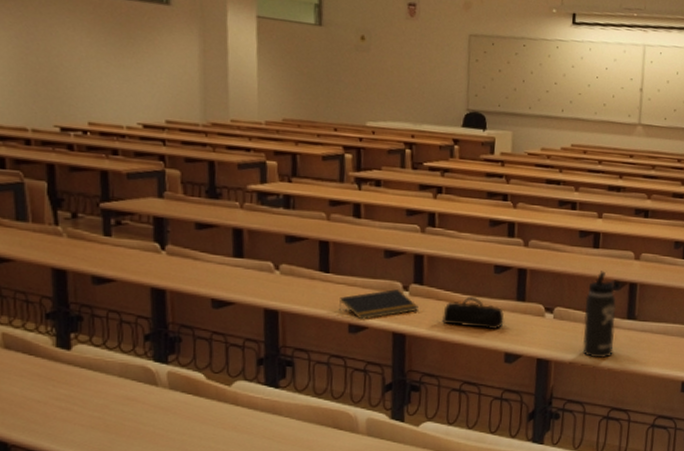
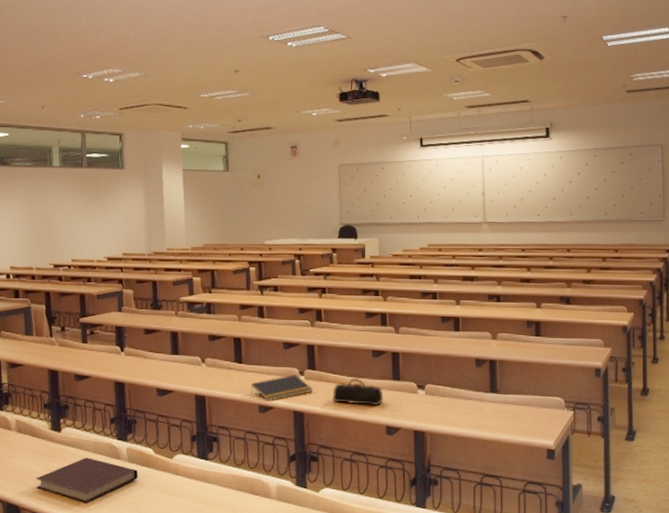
notebook: none [32,383,183,440] -> present [35,458,138,504]
thermos bottle: present [582,270,619,359] -> none [452,350,481,429]

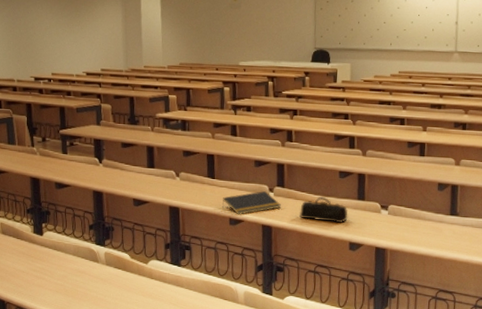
notebook: present [35,458,138,504] -> none [19,259,115,302]

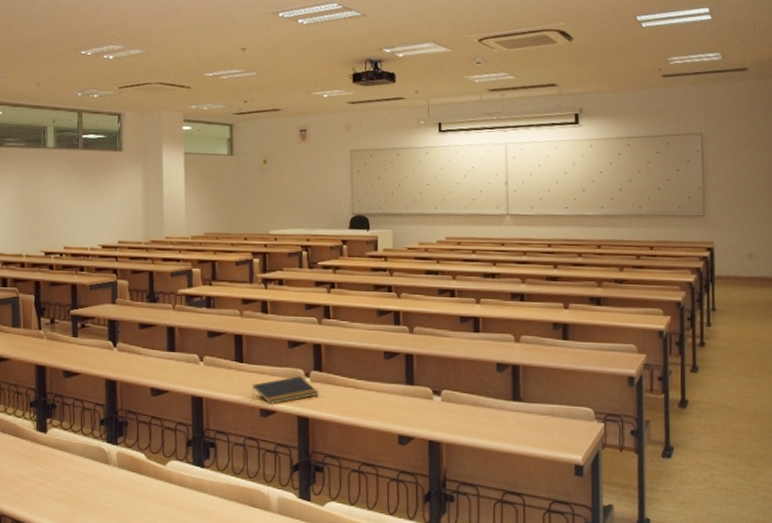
pencil case: present [300,197,348,223] -> none [340,382,396,412]

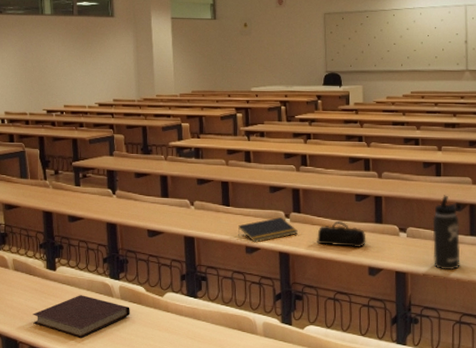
notebook: none [18,461,128,513] -> present [32,295,130,339]
pencil case: none [340,382,396,412] -> present [317,221,366,247]
thermos bottle: none [470,354,502,441] -> present [432,195,461,271]

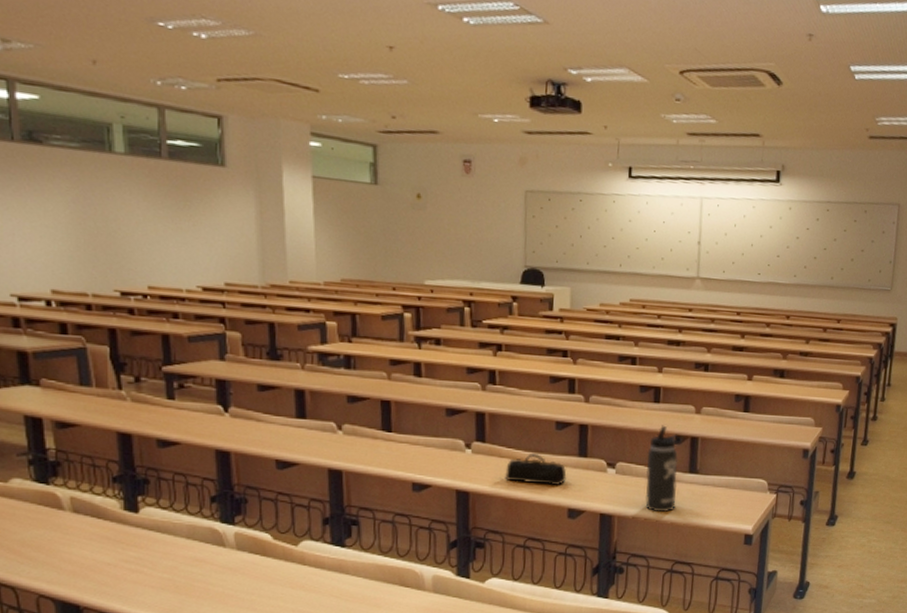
notebook: present [32,295,130,339] -> none [103,545,250,601]
notepad: present [238,217,298,243] -> none [402,447,481,479]

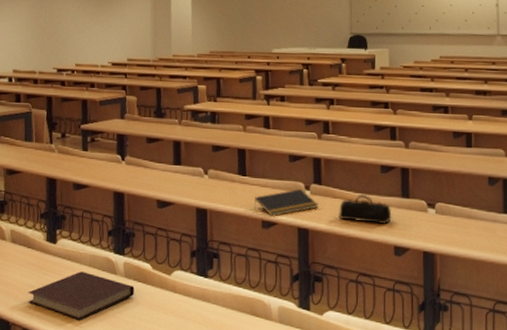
notebook: none [103,545,250,601] -> present [28,271,134,321]
notepad: none [402,447,481,479] -> present [254,189,318,217]
thermos bottle: present [645,425,681,513] -> none [463,168,493,252]

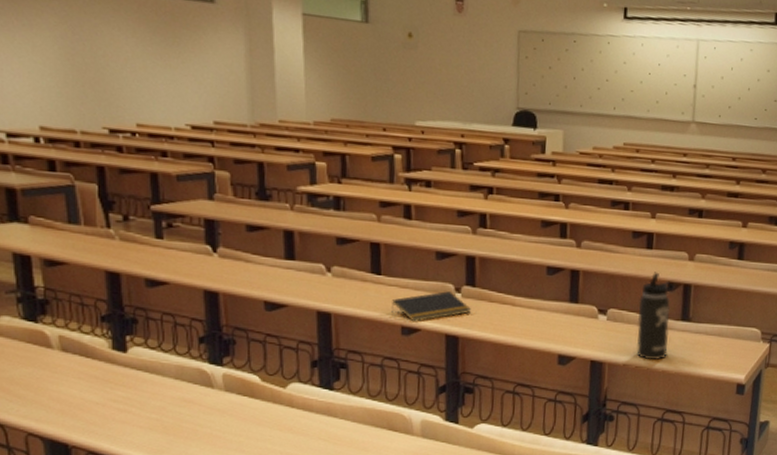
notebook: present [28,271,134,321] -> none [91,385,238,442]
pencil case: present [339,195,392,224] -> none [495,299,558,331]
thermos bottle: none [463,168,493,252] -> present [636,272,673,361]

